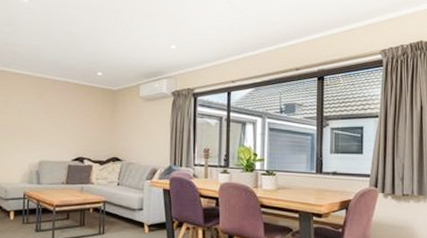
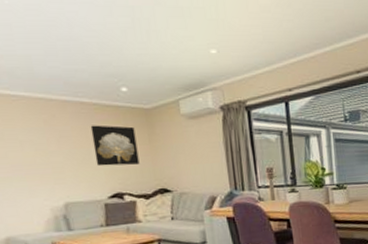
wall art: none [68,100,102,135] -> present [90,125,140,167]

